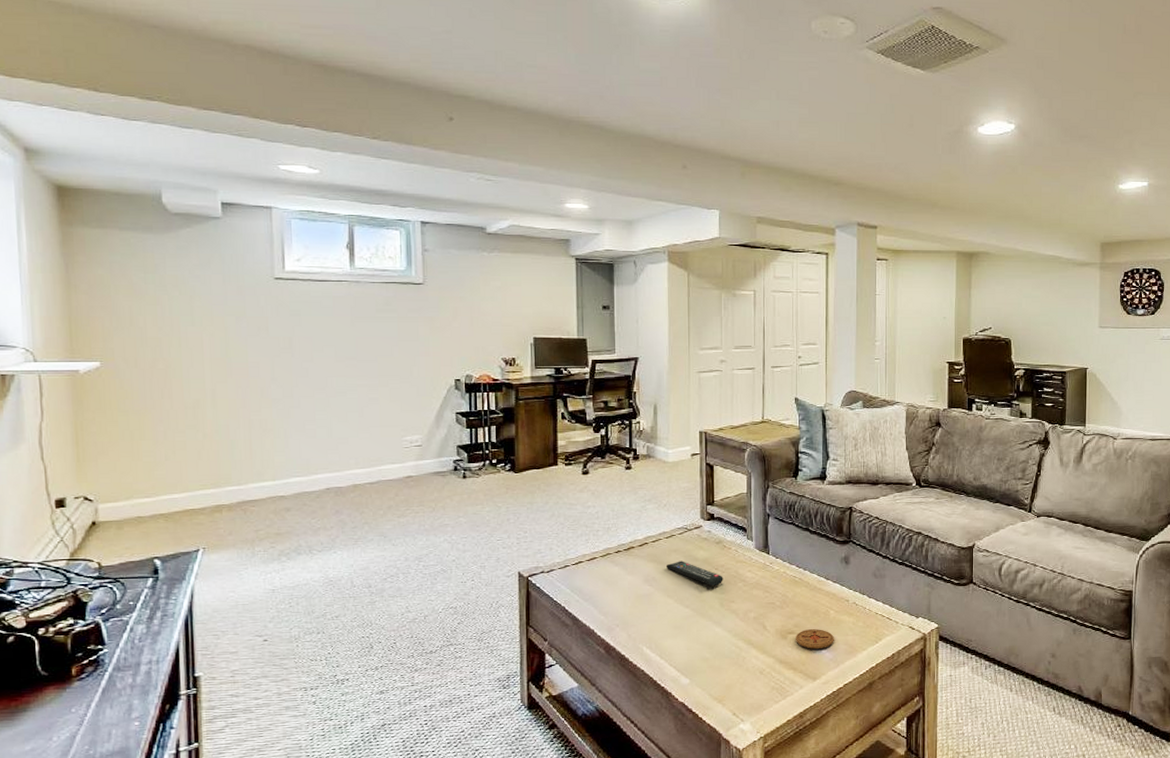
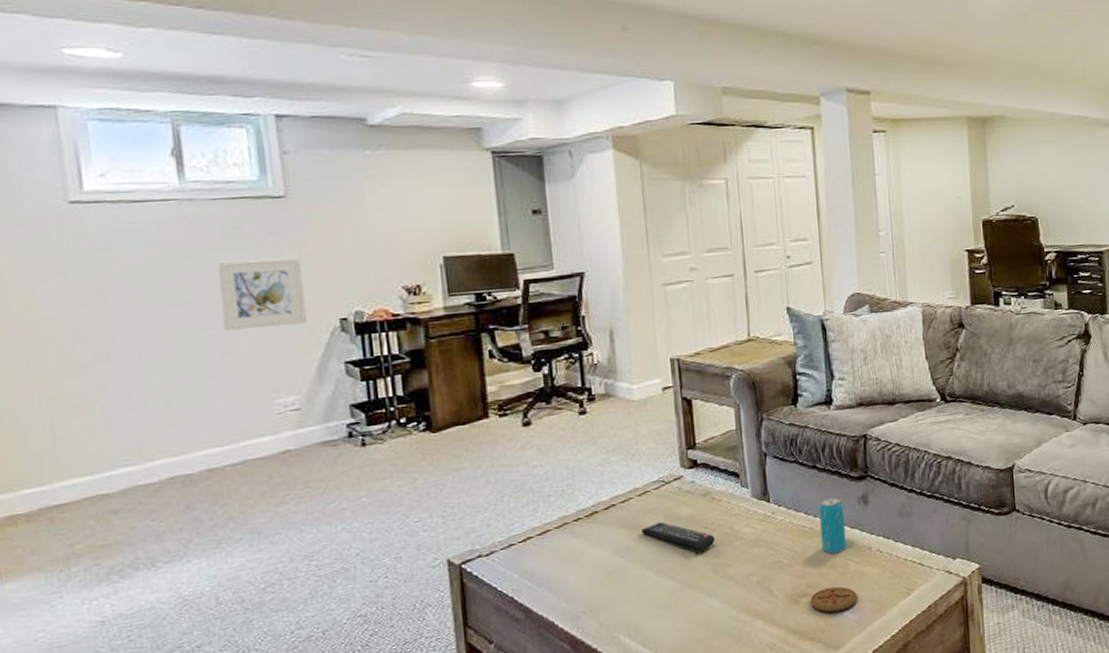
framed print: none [371,329,432,382] -> present [216,258,308,331]
beverage can: none [808,556,828,602] -> present [819,497,846,554]

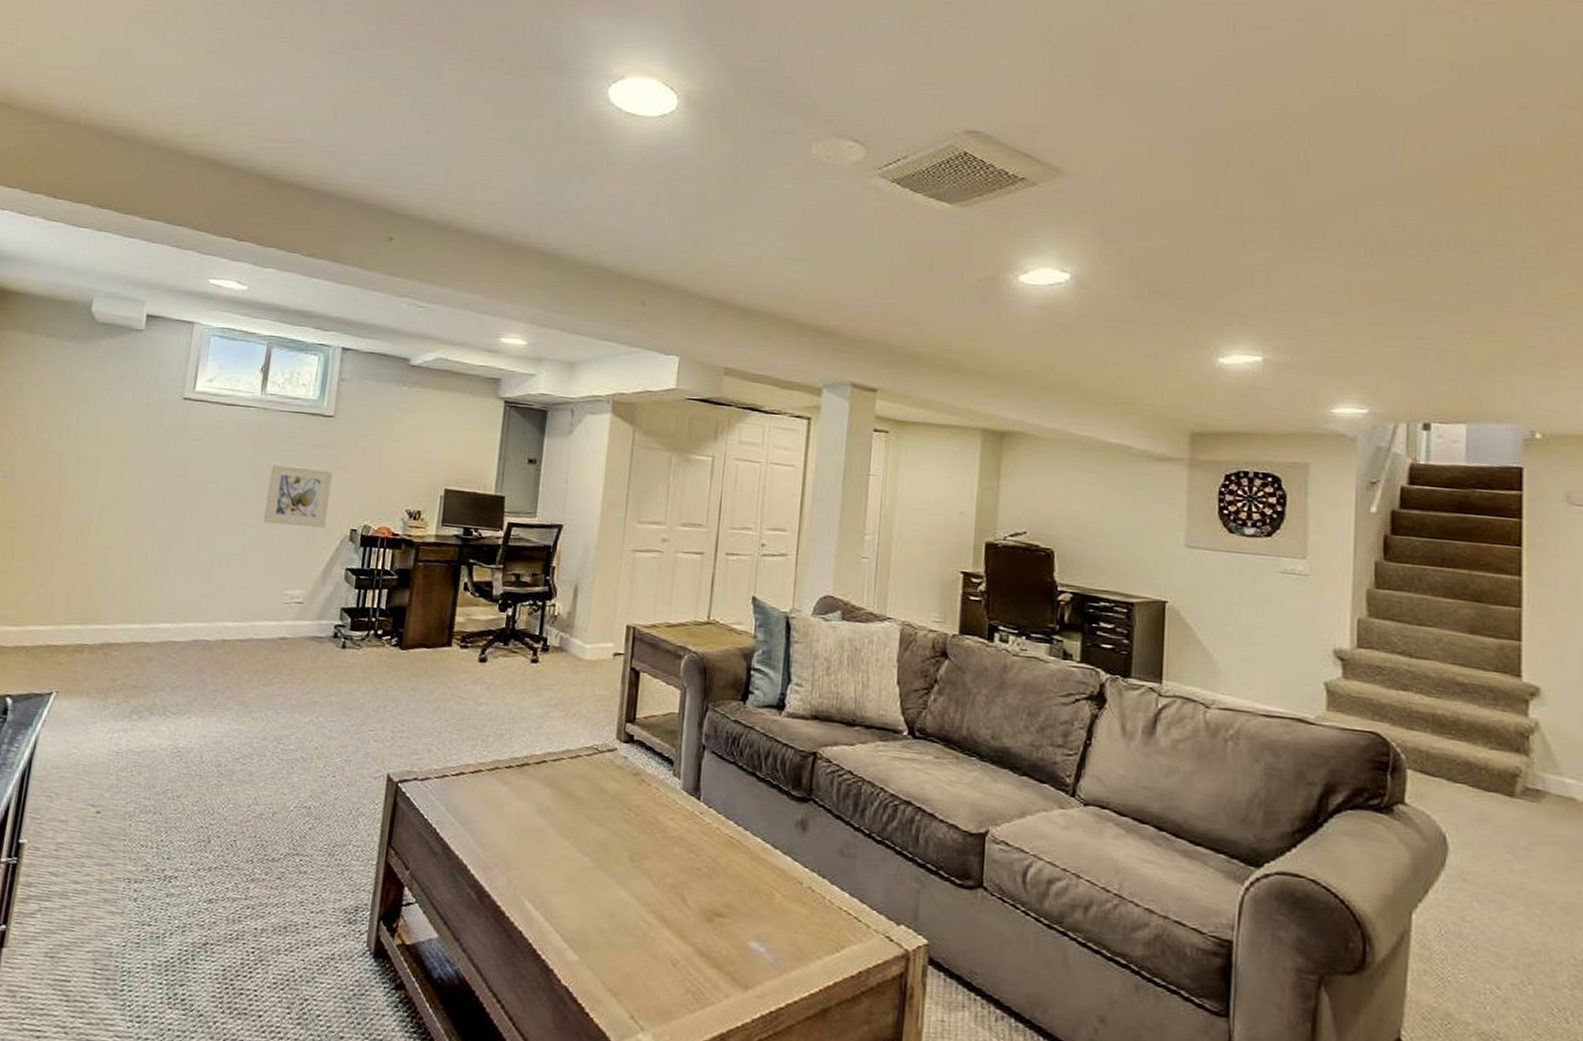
remote control: present [642,522,715,550] -> none [566,791,637,833]
coaster: present [810,586,858,612] -> none [725,914,778,946]
beverage can: present [819,497,846,554] -> none [747,812,778,878]

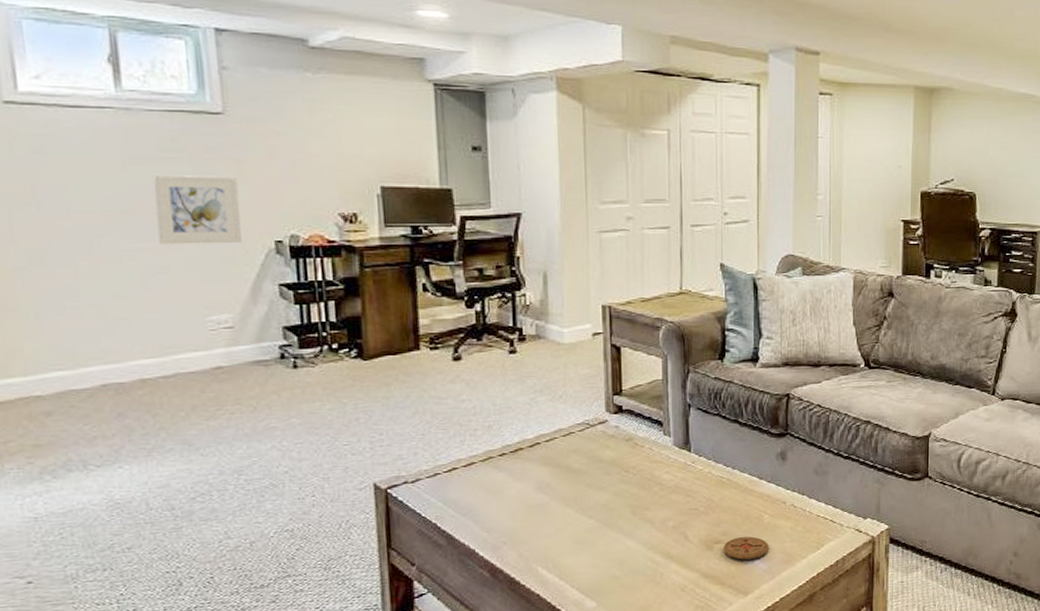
coaster: none [725,914,778,946] -> present [723,536,769,560]

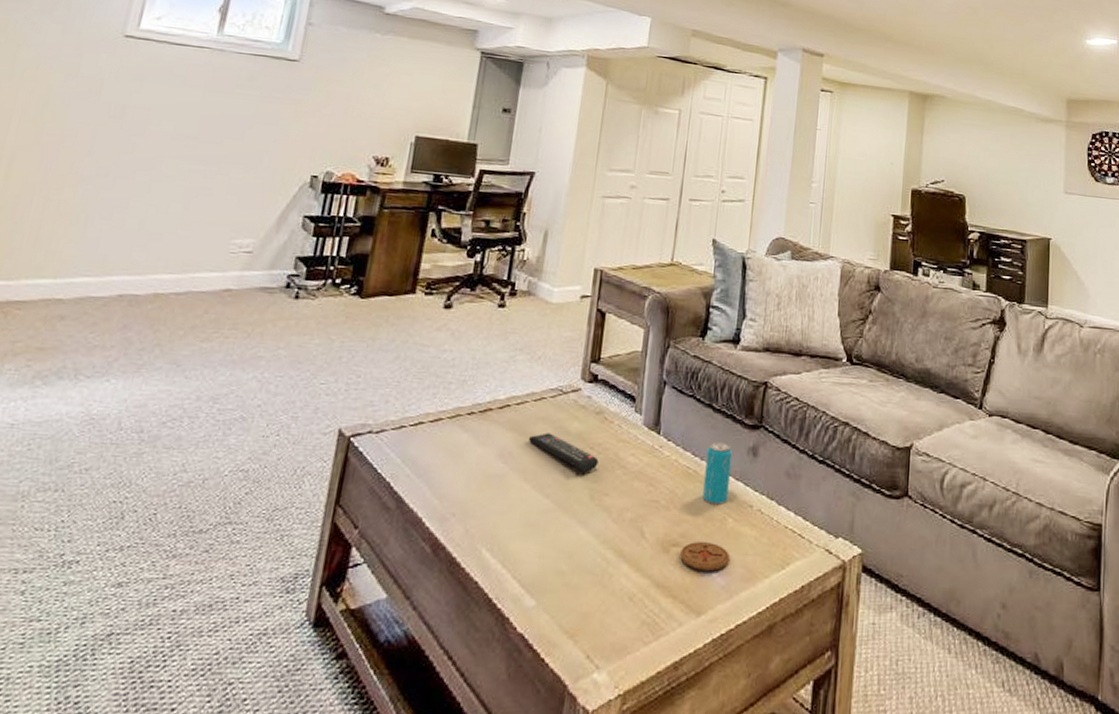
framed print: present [152,173,243,245] -> none [211,106,295,174]
remote control: none [564,463,635,492] -> present [529,433,599,472]
beverage can: none [738,452,762,505] -> present [702,442,732,505]

